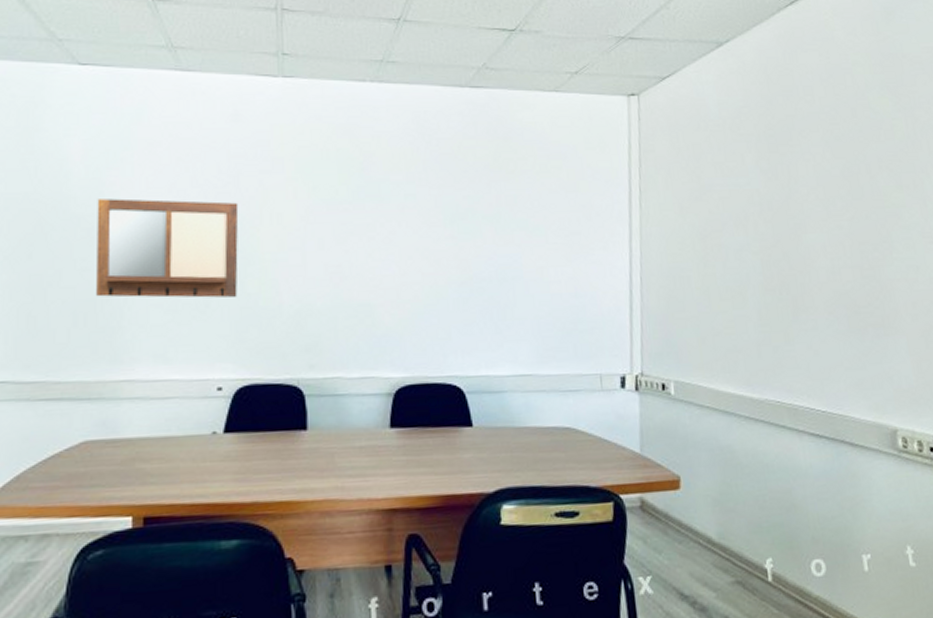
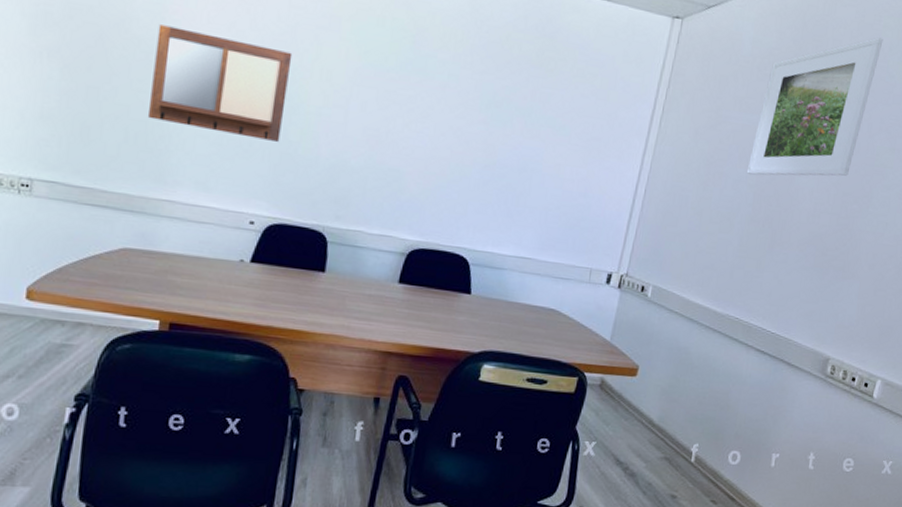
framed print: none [744,76,859,241] -> present [746,37,883,177]

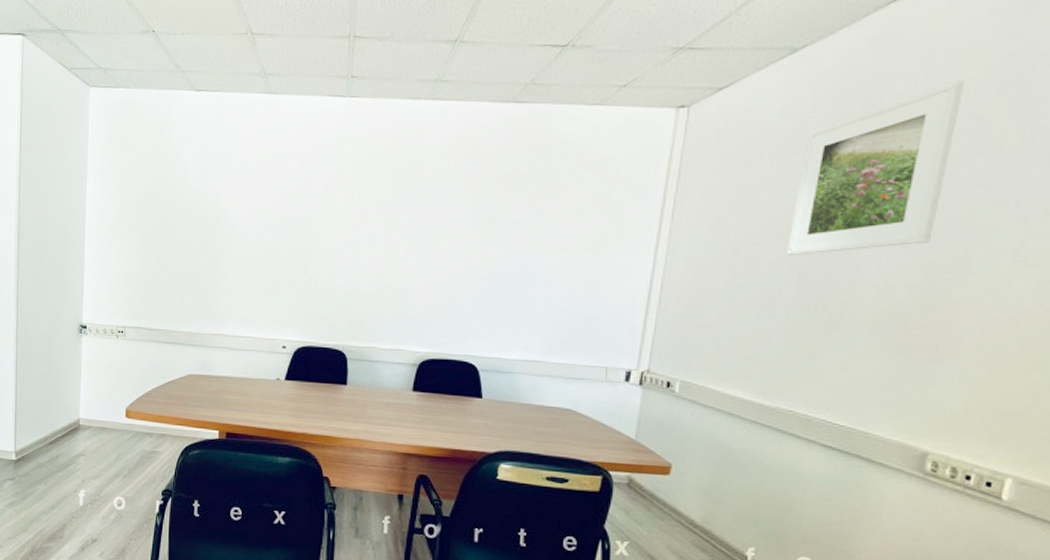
writing board: present [147,24,293,142] -> none [200,197,307,278]

